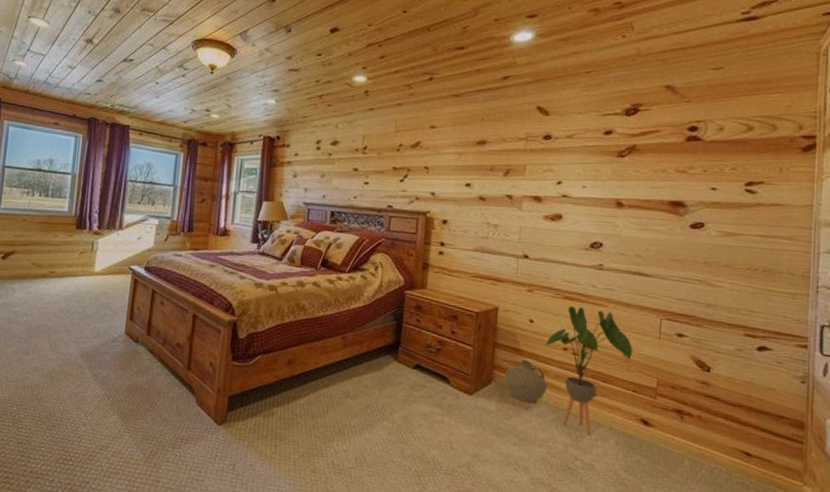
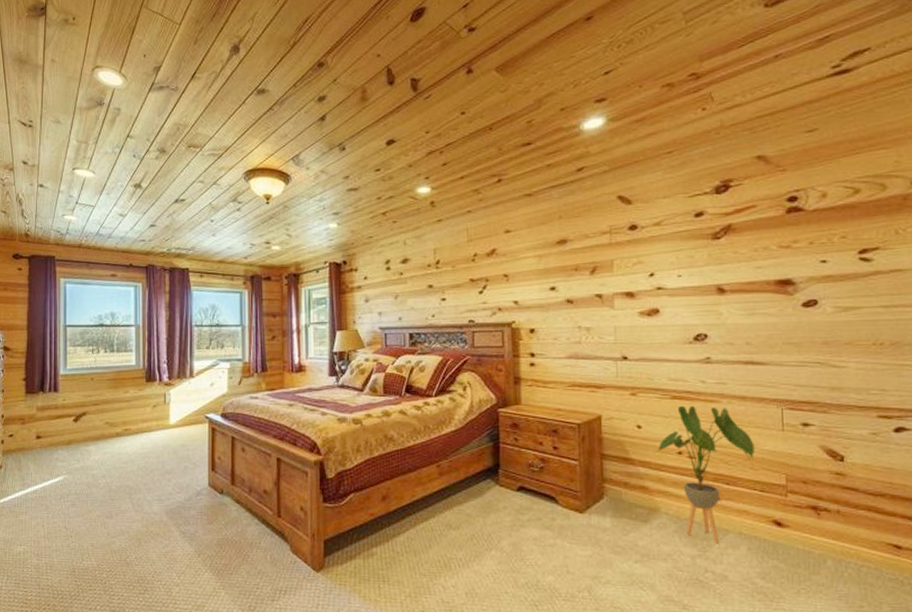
ceramic jug: present [504,359,548,404] -> none [616,469,665,516]

